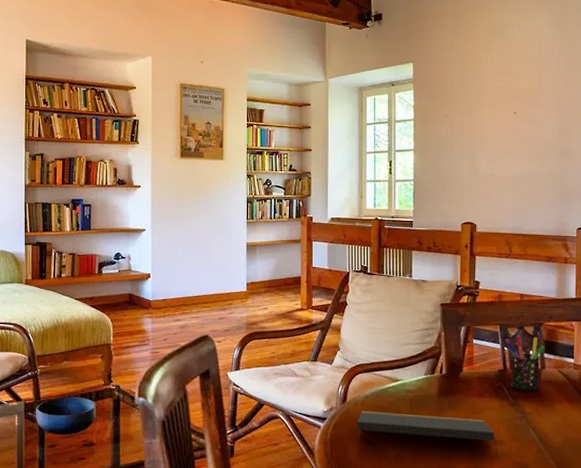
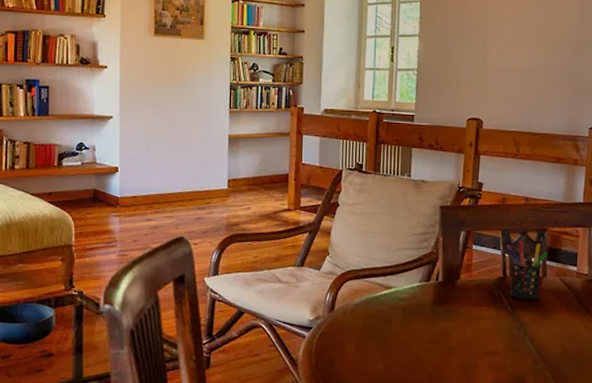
notepad: present [356,410,498,460] -> none [344,319,492,371]

